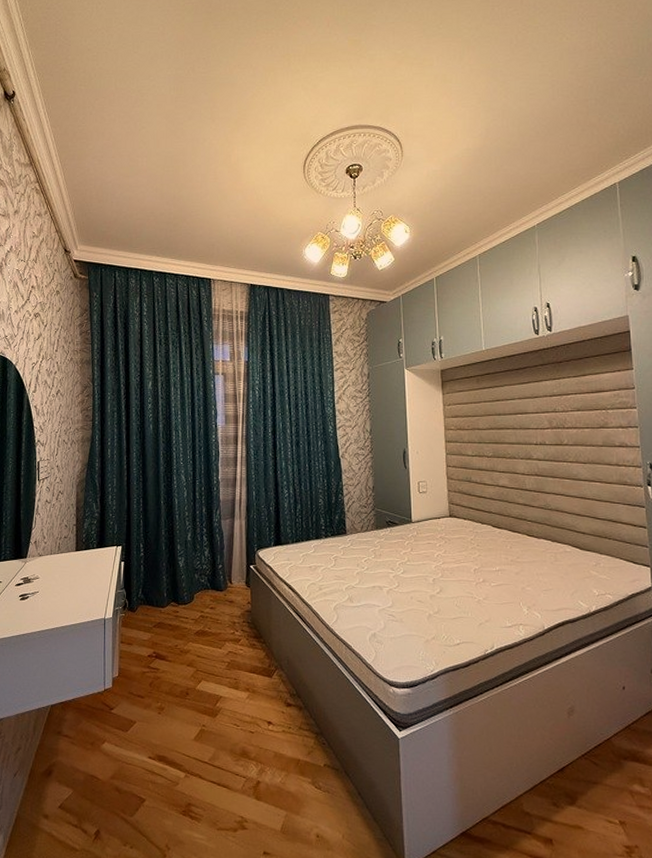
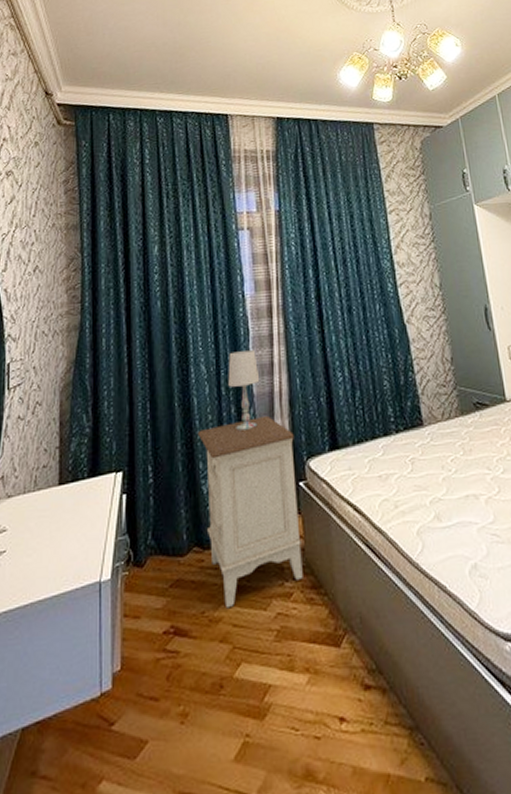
nightstand: none [177,516,249,645] -> present [197,415,303,609]
table lamp: none [201,468,226,525] -> present [228,350,260,431]

